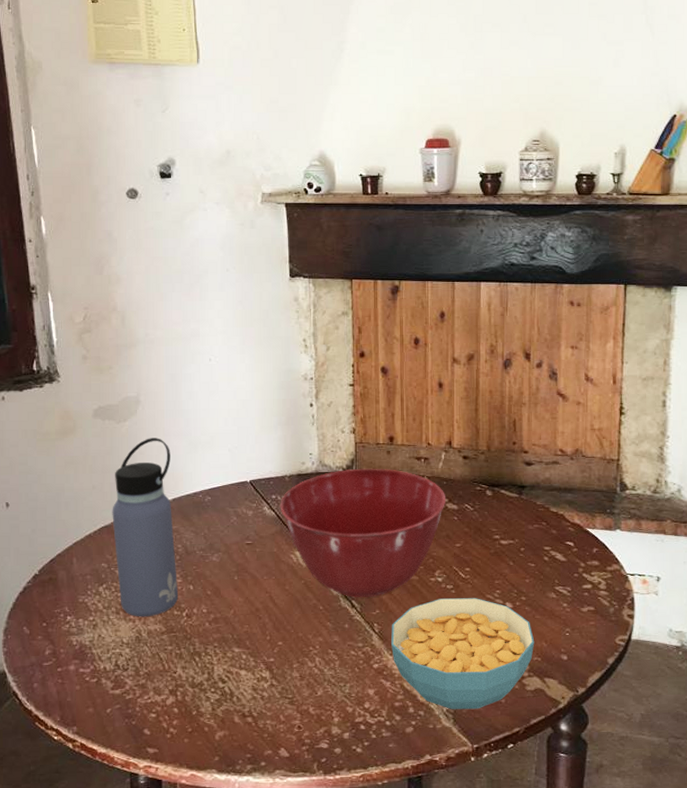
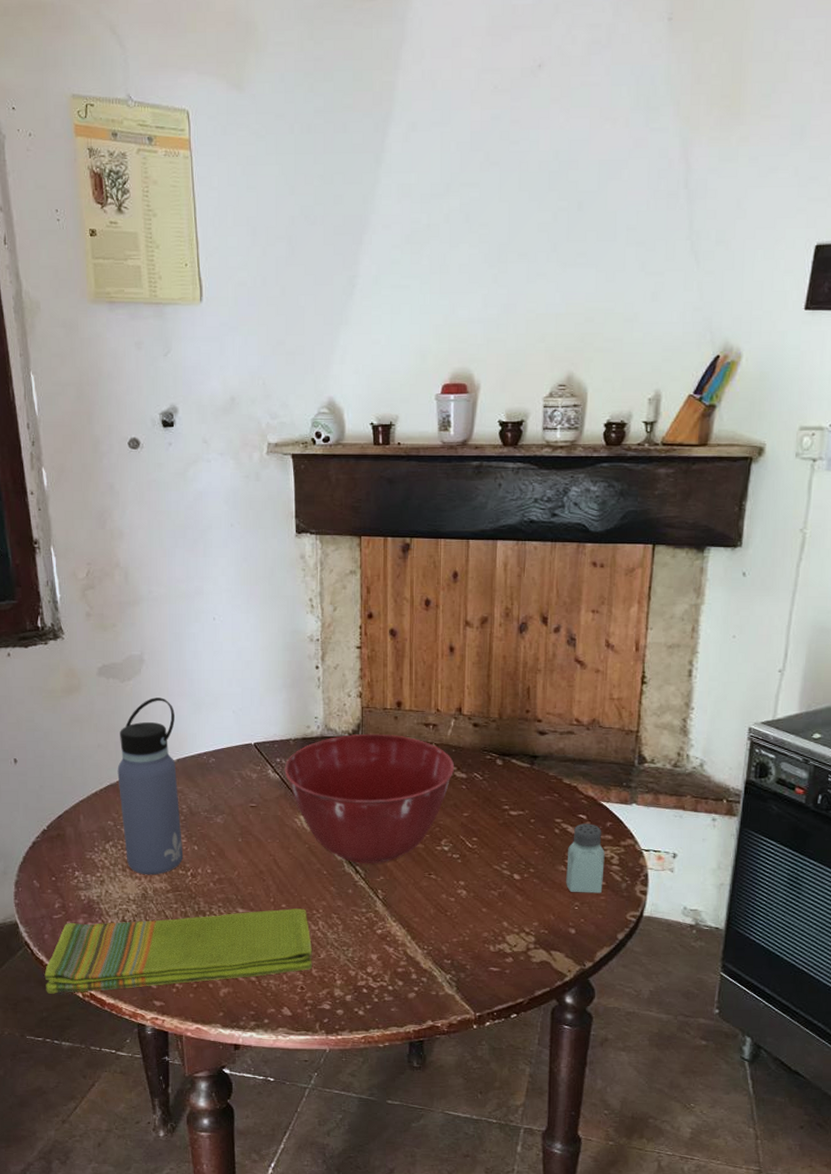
dish towel: none [33,645,309,746] -> present [44,908,312,994]
cereal bowl: present [391,598,535,710] -> none [395,868,542,979]
saltshaker: none [556,550,593,619] -> present [566,823,605,894]

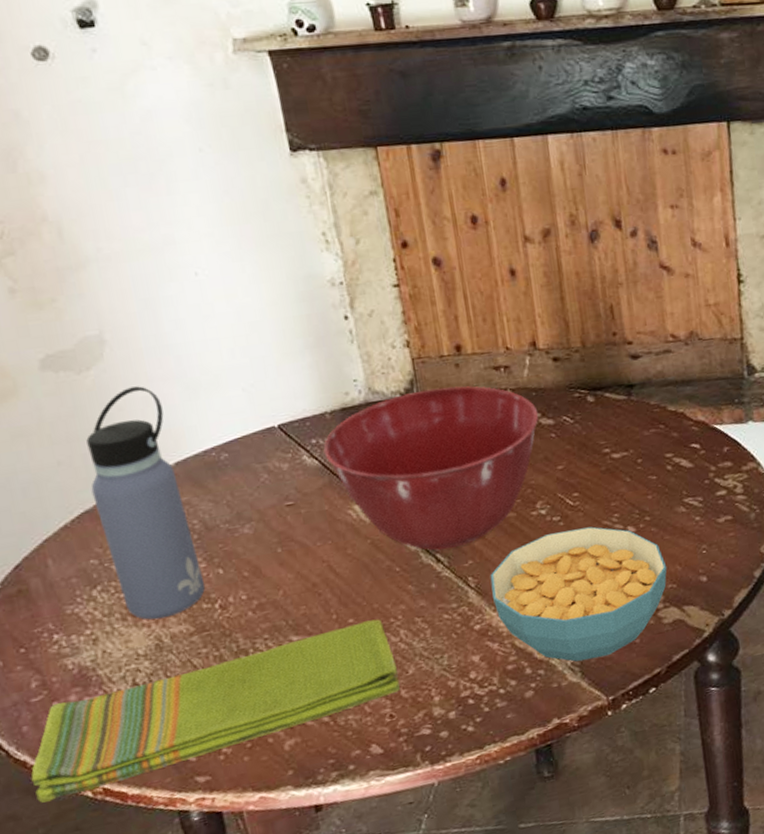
cereal bowl: none [395,868,542,979] -> present [490,526,667,662]
saltshaker: present [566,823,605,894] -> none [684,452,730,535]

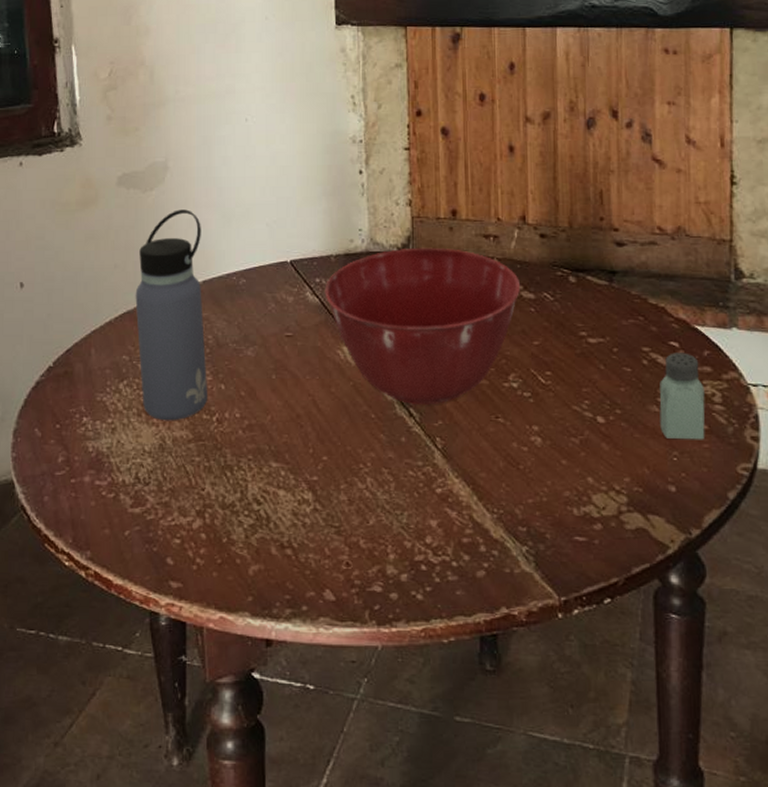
dish towel: present [31,619,400,803] -> none [41,461,359,572]
cereal bowl: present [490,526,667,662] -> none [457,409,634,552]
saltshaker: none [684,452,730,535] -> present [659,352,705,440]

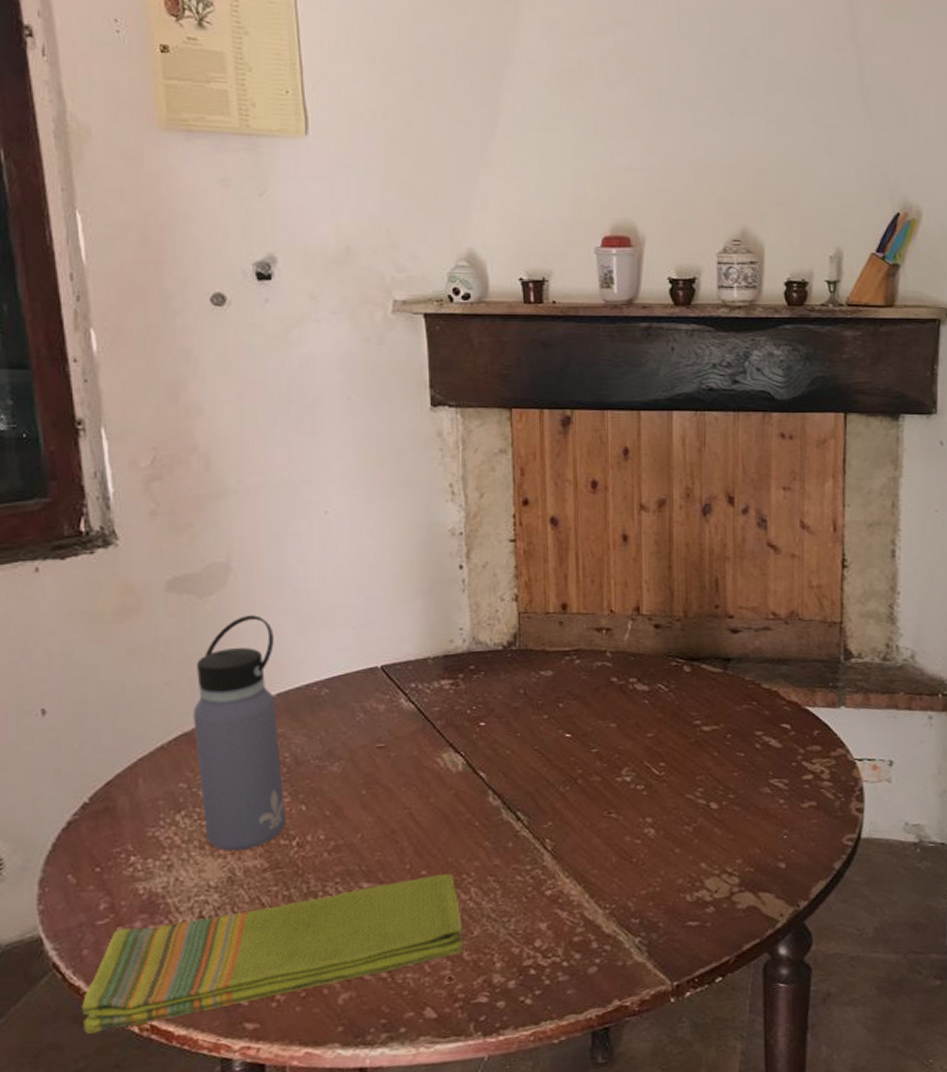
dish towel: none [41,461,359,572] -> present [81,873,463,1034]
mixing bowl: present [324,247,521,404] -> none [421,643,635,808]
saltshaker: present [659,352,705,440] -> none [771,734,814,818]

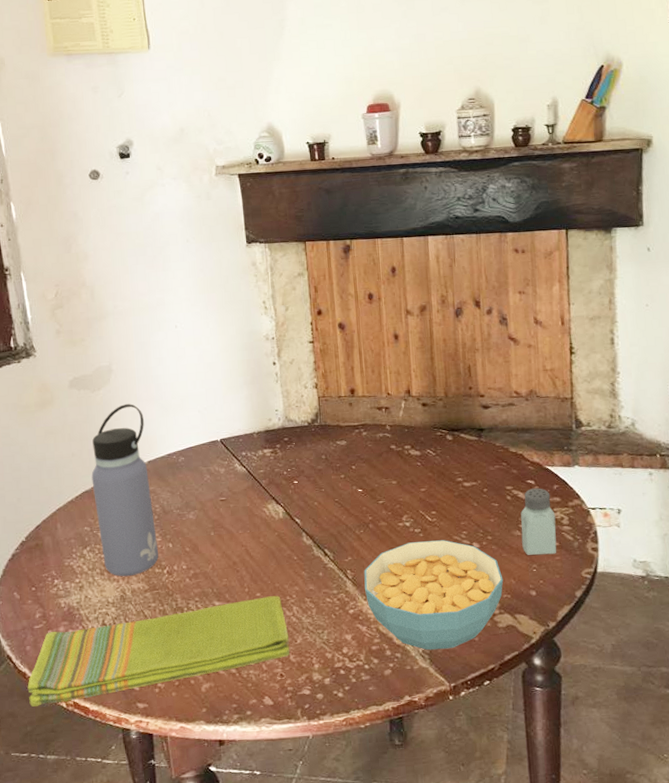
cereal bowl: none [567,799,746,940] -> present [364,540,504,650]
saltshaker: none [771,734,814,818] -> present [521,488,557,555]

